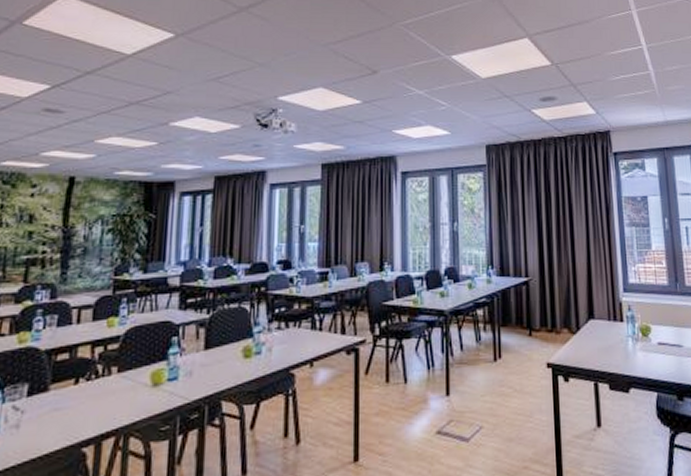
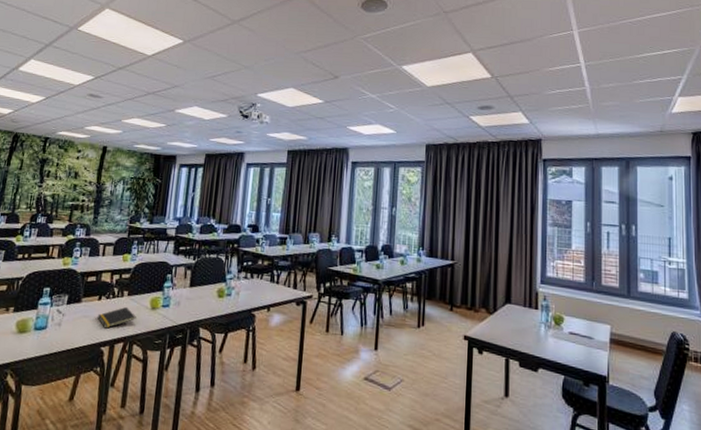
notepad: none [75,389,132,422] -> present [98,307,136,329]

